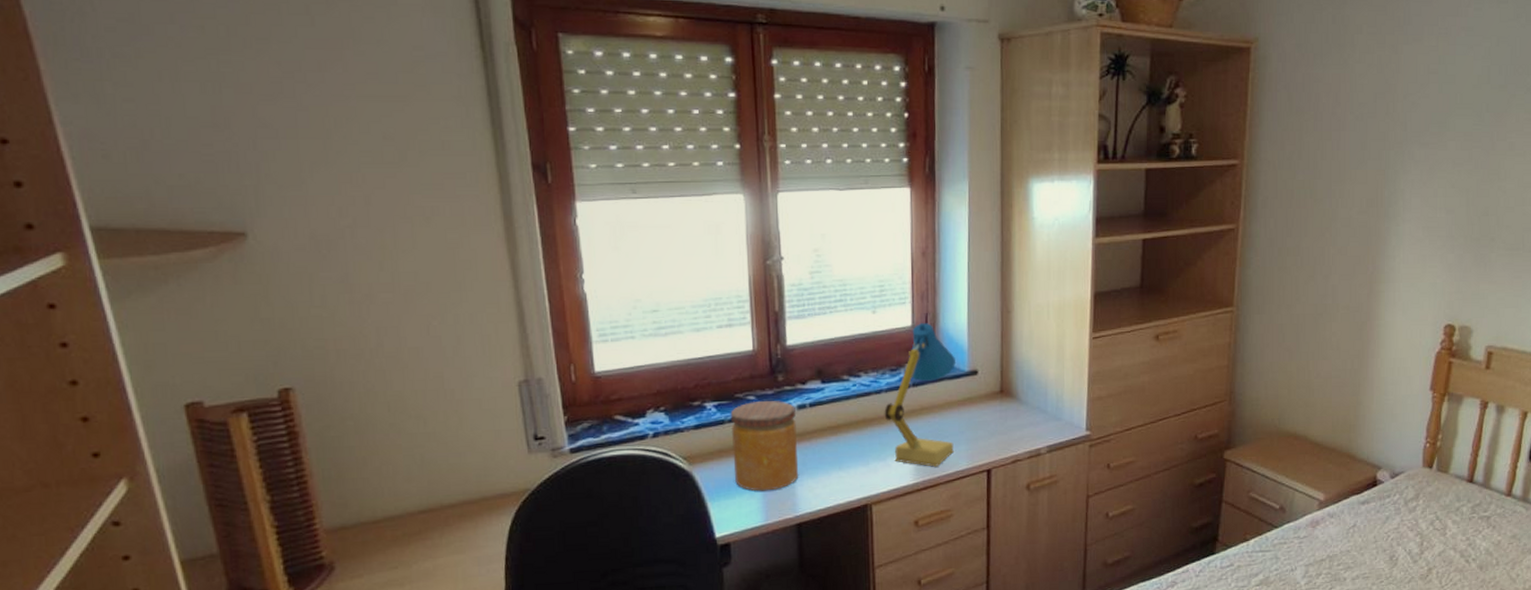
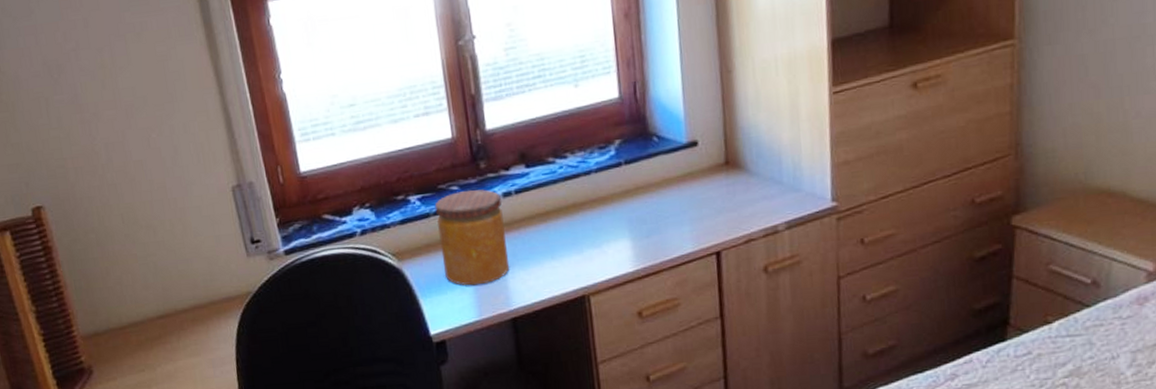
desk lamp: present [884,323,955,467] -> none [595,92,677,252]

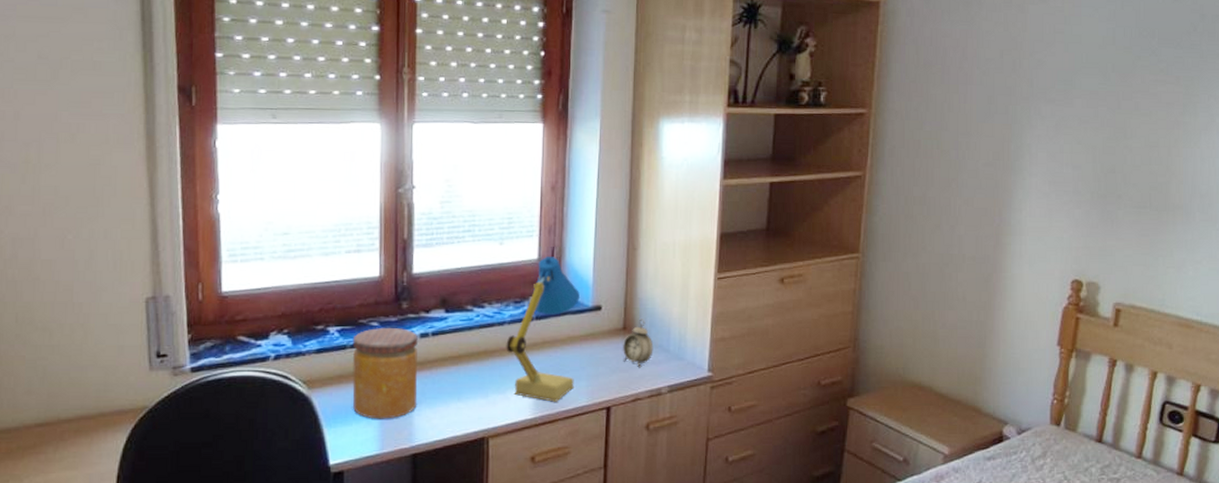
desk lamp: none [595,92,677,252] -> present [506,257,580,402]
alarm clock: none [727,150,764,206] -> present [623,319,654,368]

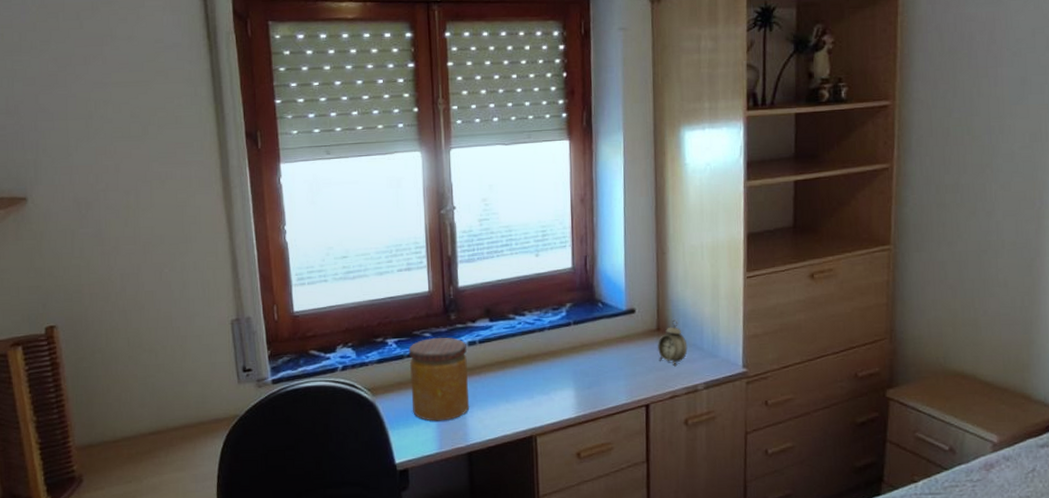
desk lamp: present [506,257,580,402] -> none [547,265,614,401]

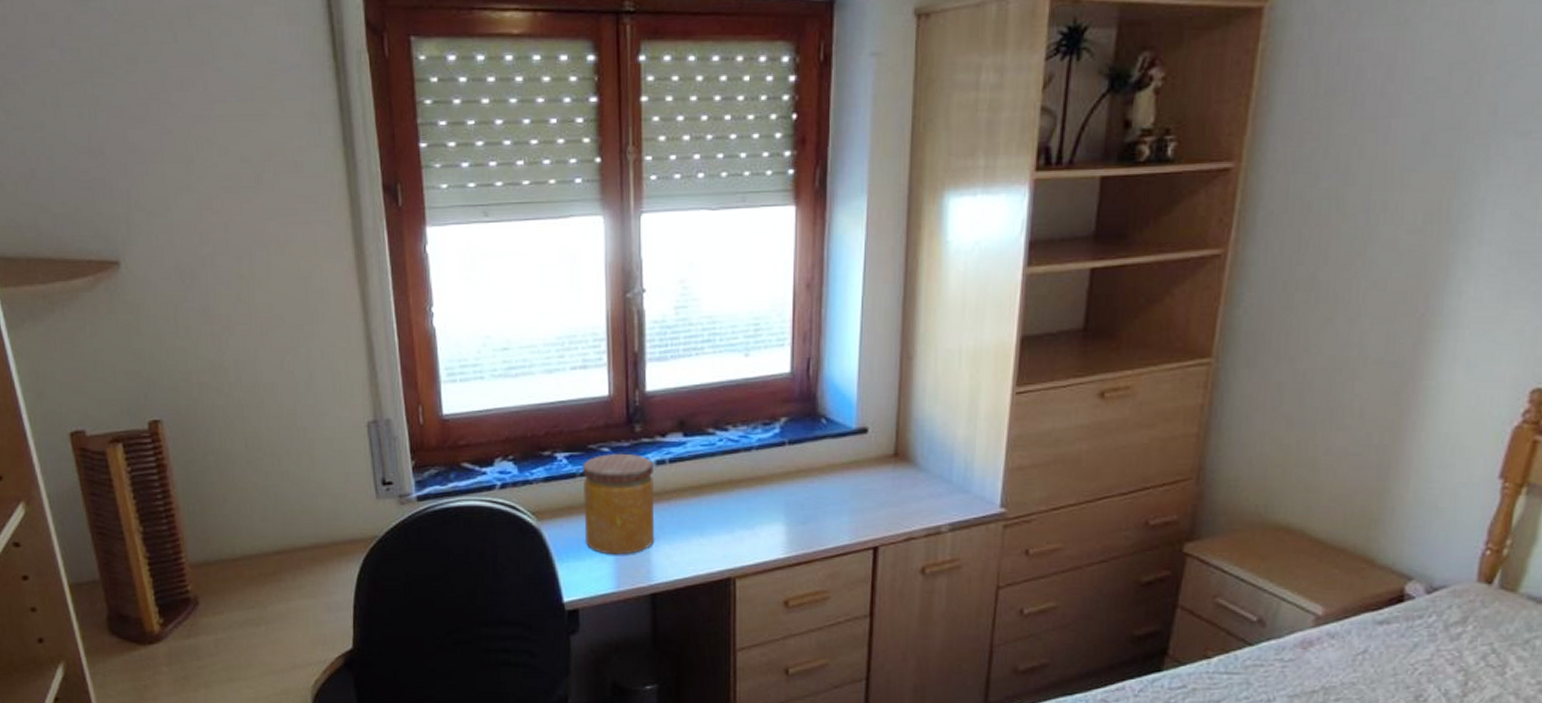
alarm clock: present [658,319,688,367] -> none [894,443,932,502]

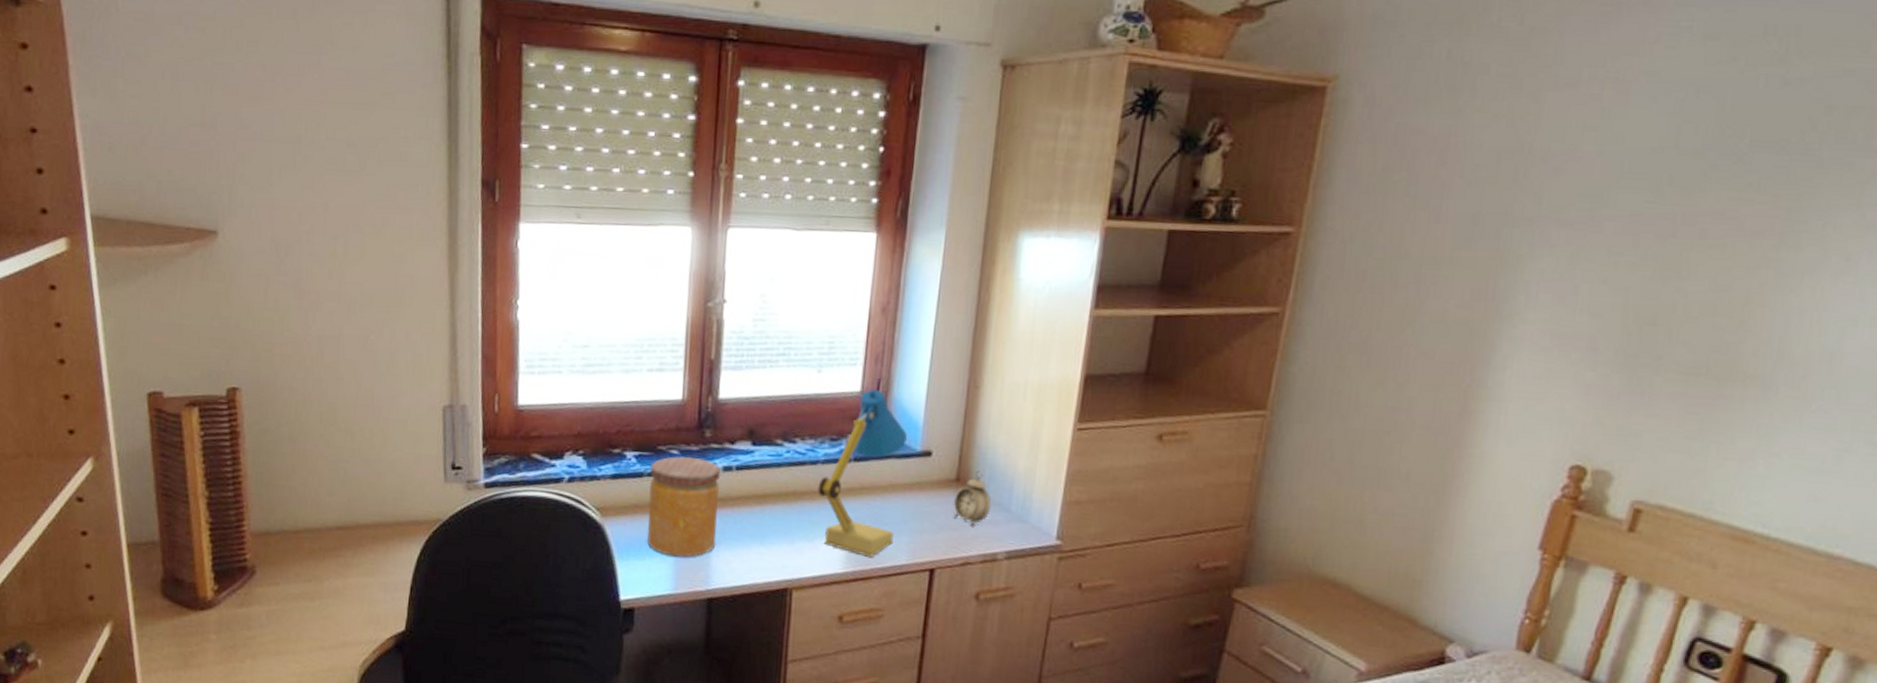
desk lamp: none [754,370,841,540] -> present [817,389,907,557]
alarm clock: none [894,443,932,502] -> present [954,470,992,528]

